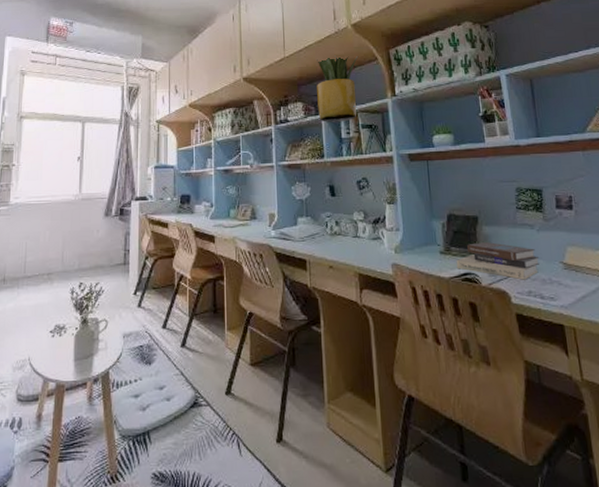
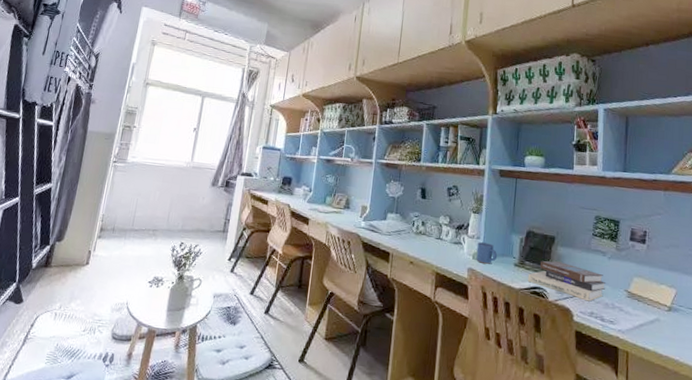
planter: present [316,55,359,122] -> none [421,68,468,131]
mug: none [397,234,421,256] -> present [476,242,498,264]

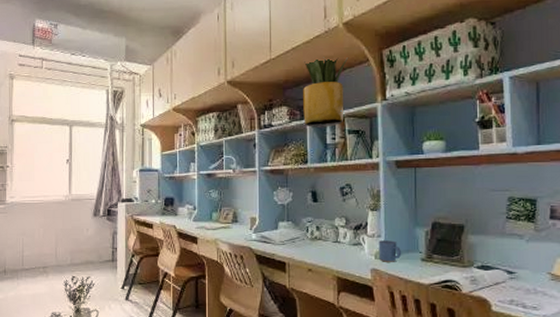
planter: none [421,68,468,131] -> present [302,57,349,127]
books: present [527,260,605,302] -> none [437,251,525,289]

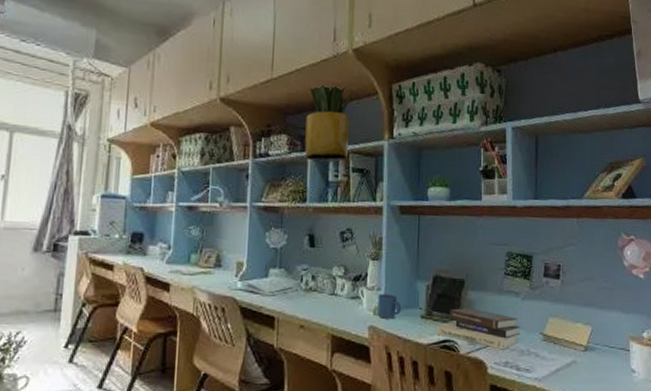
books: none [437,251,525,289] -> present [436,308,520,350]

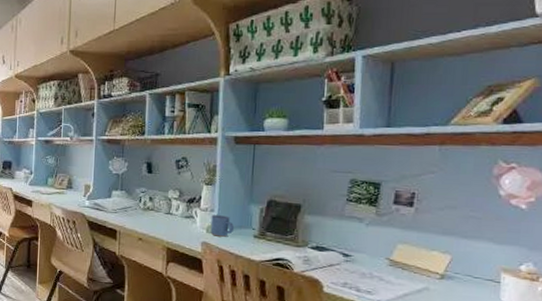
planter: present [304,84,357,163] -> none [143,29,194,100]
books: present [436,308,520,350] -> none [269,230,362,272]

